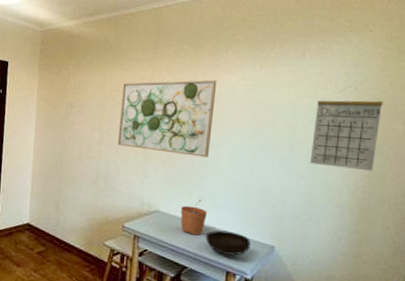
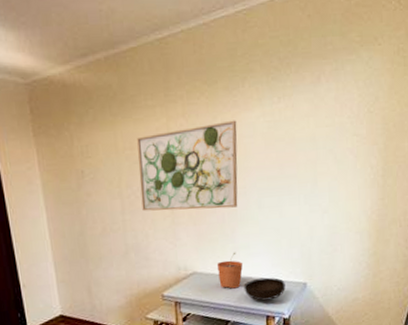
calendar: present [310,86,383,172] -> none [332,108,393,196]

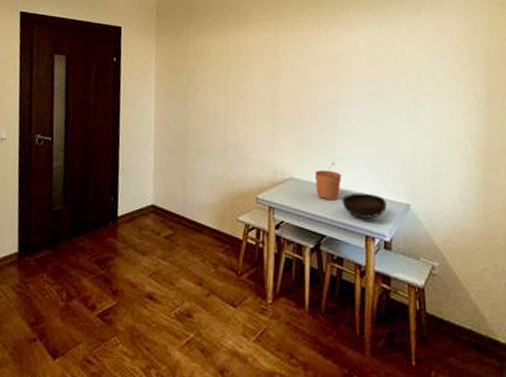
wall art: present [137,120,238,211] -> none [245,38,341,118]

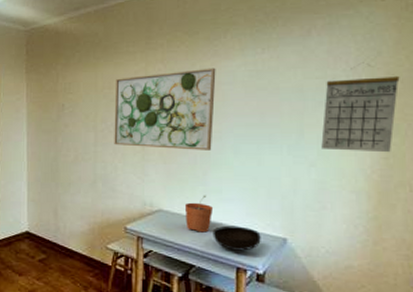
wall art: none [245,38,341,118] -> present [114,68,216,151]
calendar: none [434,39,494,121] -> present [321,62,400,153]

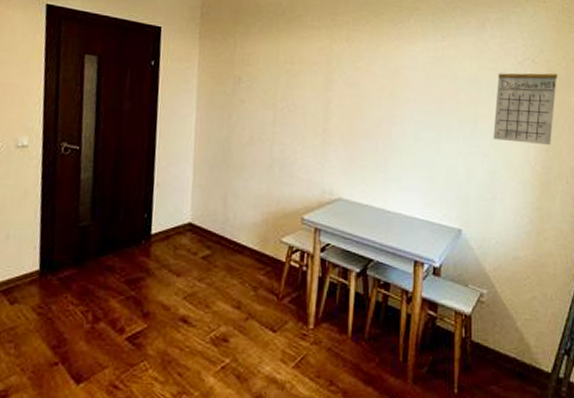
wall art: present [114,68,216,151] -> none [294,50,399,136]
plant pot: present [184,195,214,233] -> none [364,183,394,224]
bowl: present [213,225,261,251] -> none [392,216,438,243]

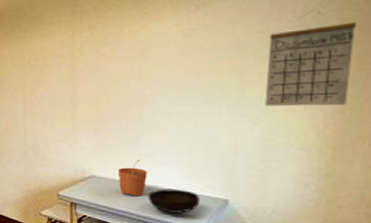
plant pot: none [364,183,394,224] -> present [117,159,148,196]
bowl: none [392,216,438,243] -> present [148,189,200,214]

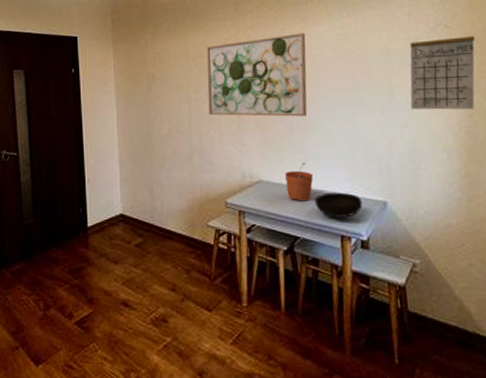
wall art: none [42,30,147,116] -> present [207,32,308,117]

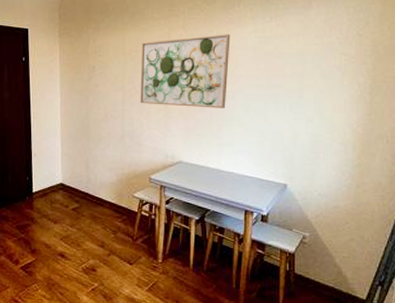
plant pot: present [284,162,314,202] -> none [201,147,227,181]
bowl: present [314,192,362,218] -> none [225,174,266,196]
calendar: present [410,23,475,110] -> none [317,31,382,110]

